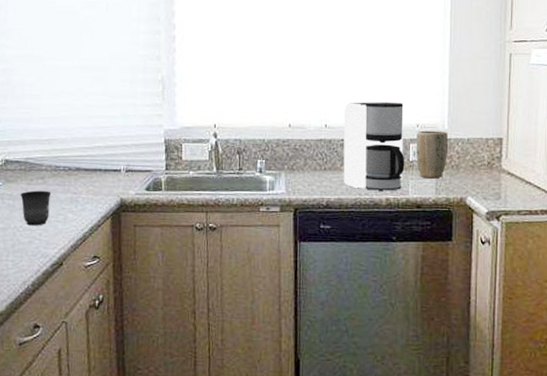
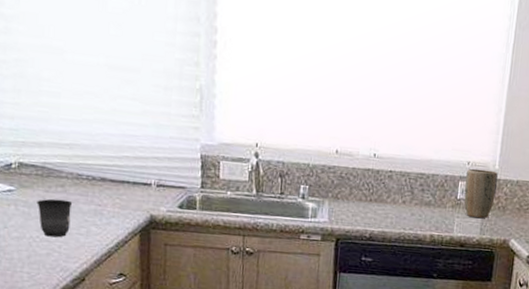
coffee maker: present [343,102,405,191] -> none [388,132,456,228]

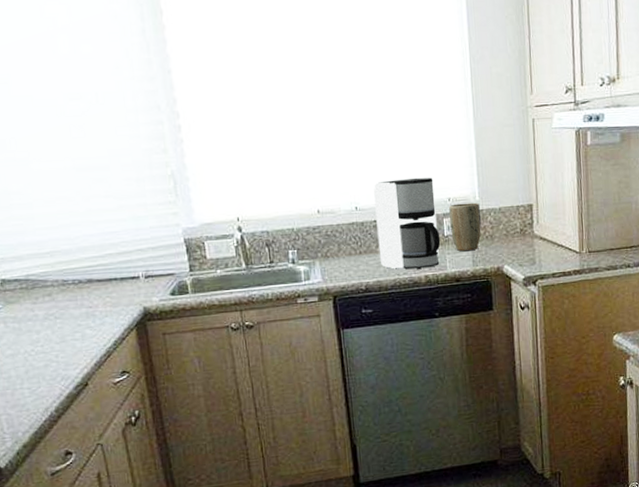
mug: present [37,198,73,238] -> none [26,308,64,348]
coffee maker: none [388,132,456,228] -> present [373,178,441,269]

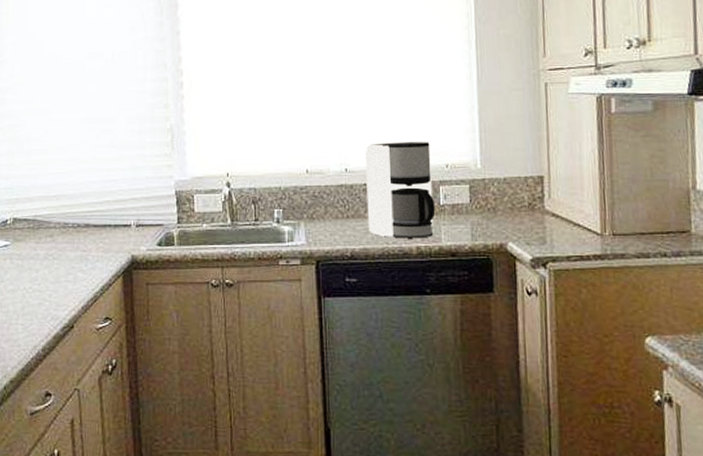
plant pot: present [449,202,482,251] -> none [446,170,483,224]

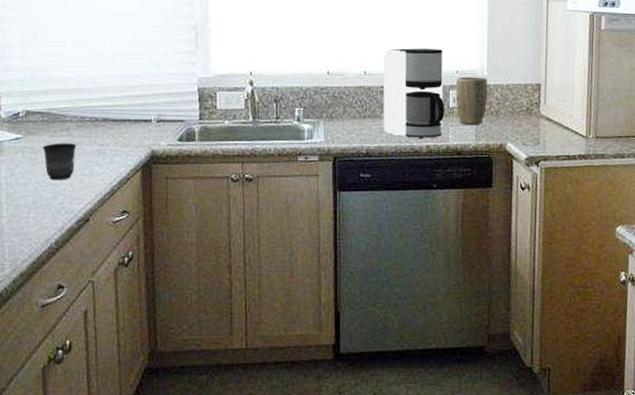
mug: none [29,249,61,287] -> present [43,143,77,180]
plant pot: none [446,170,483,224] -> present [456,77,488,125]

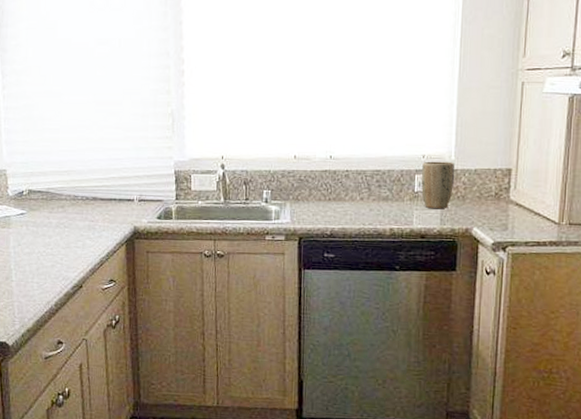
mug: present [43,143,77,180] -> none [43,218,71,251]
coffee maker: present [383,48,445,138] -> none [347,133,410,221]

